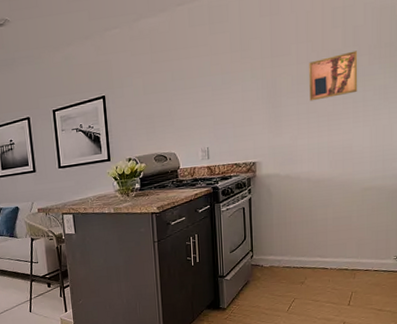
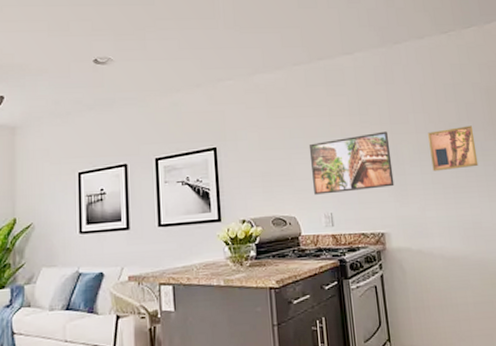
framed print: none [189,65,270,132] -> present [308,131,395,195]

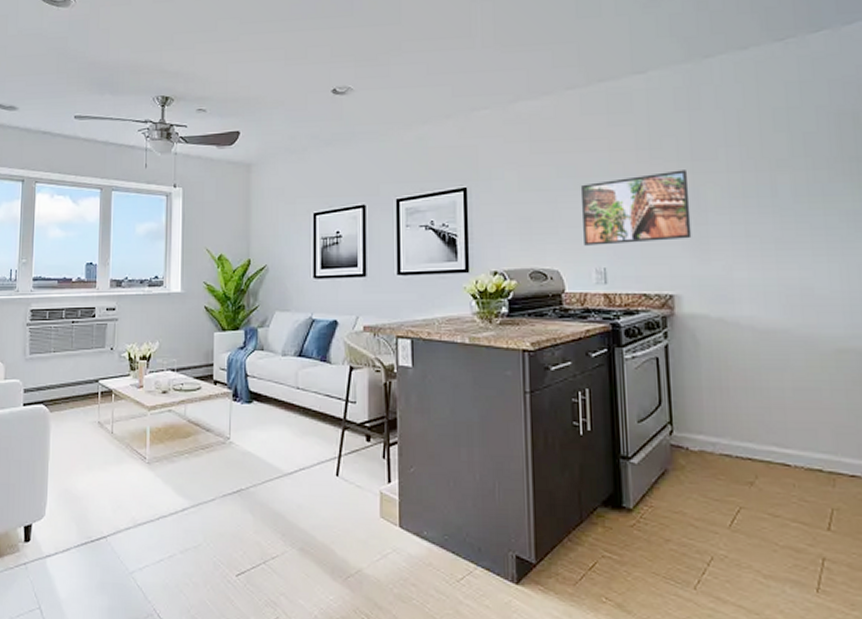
wall art: present [428,125,479,172] -> none [744,162,816,221]

